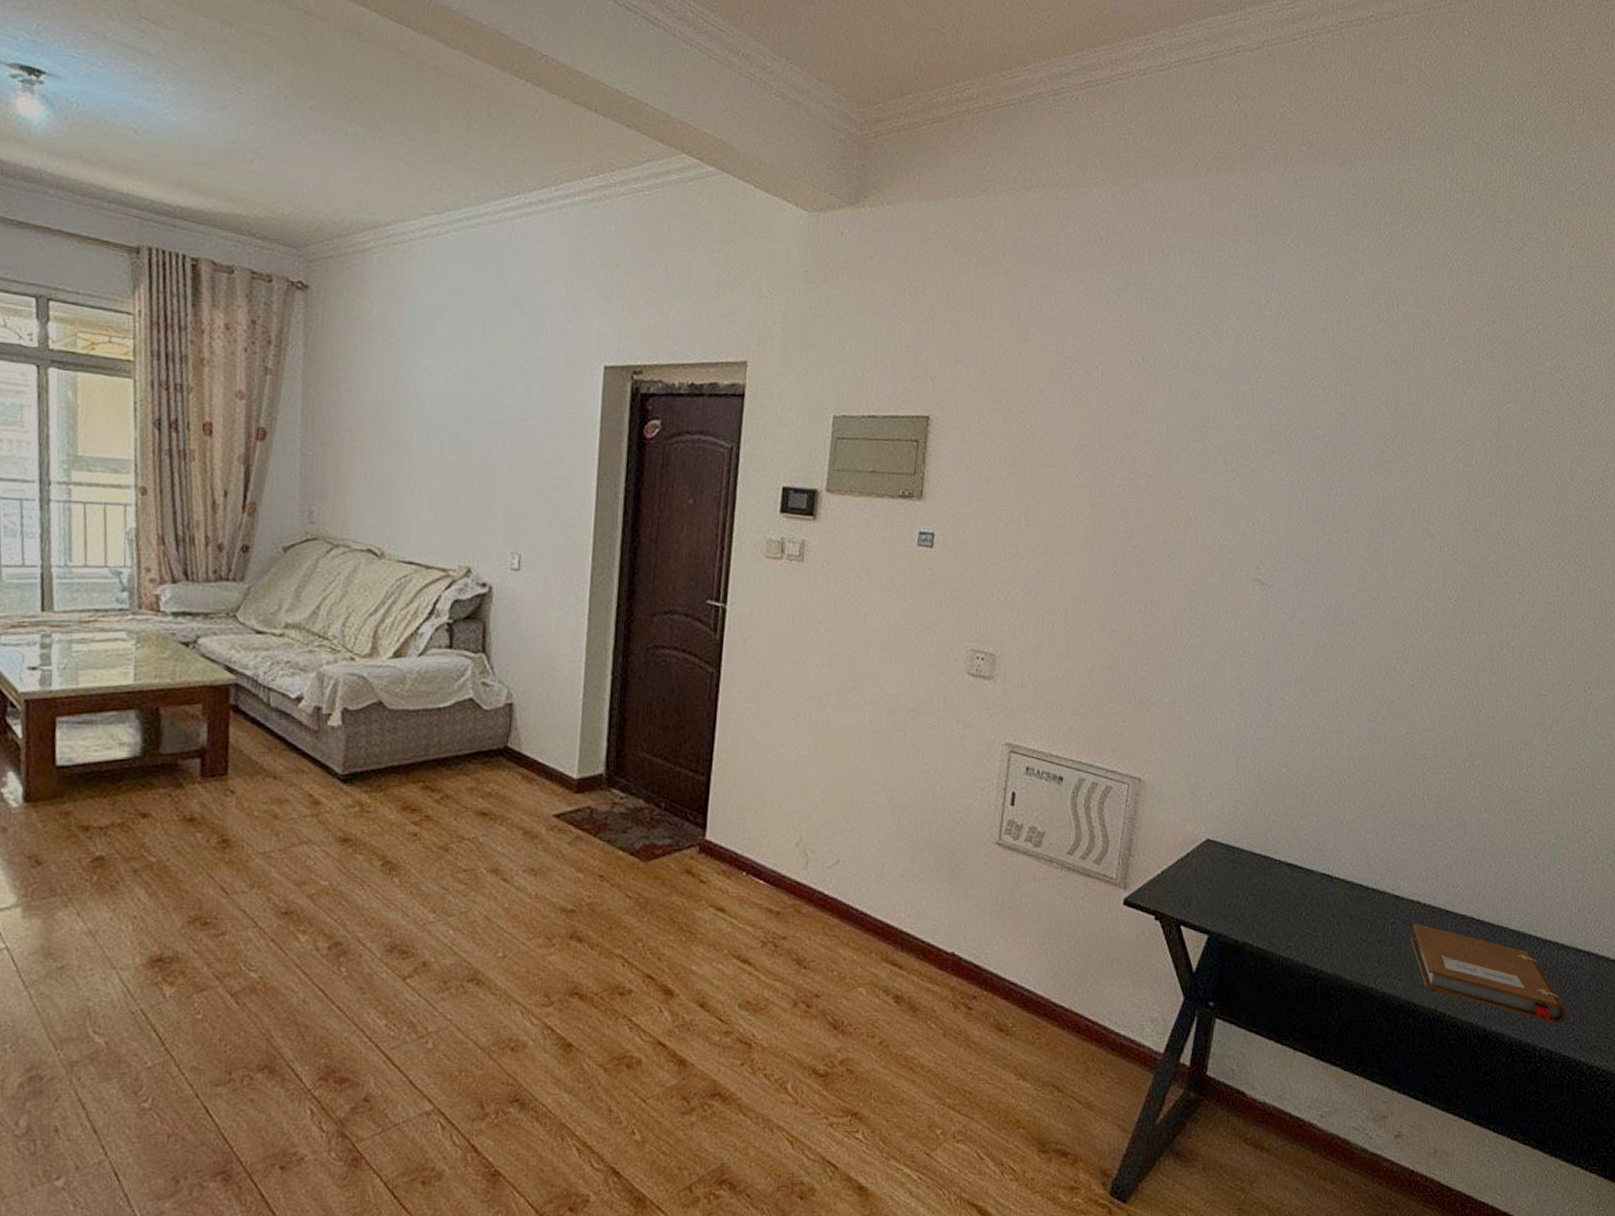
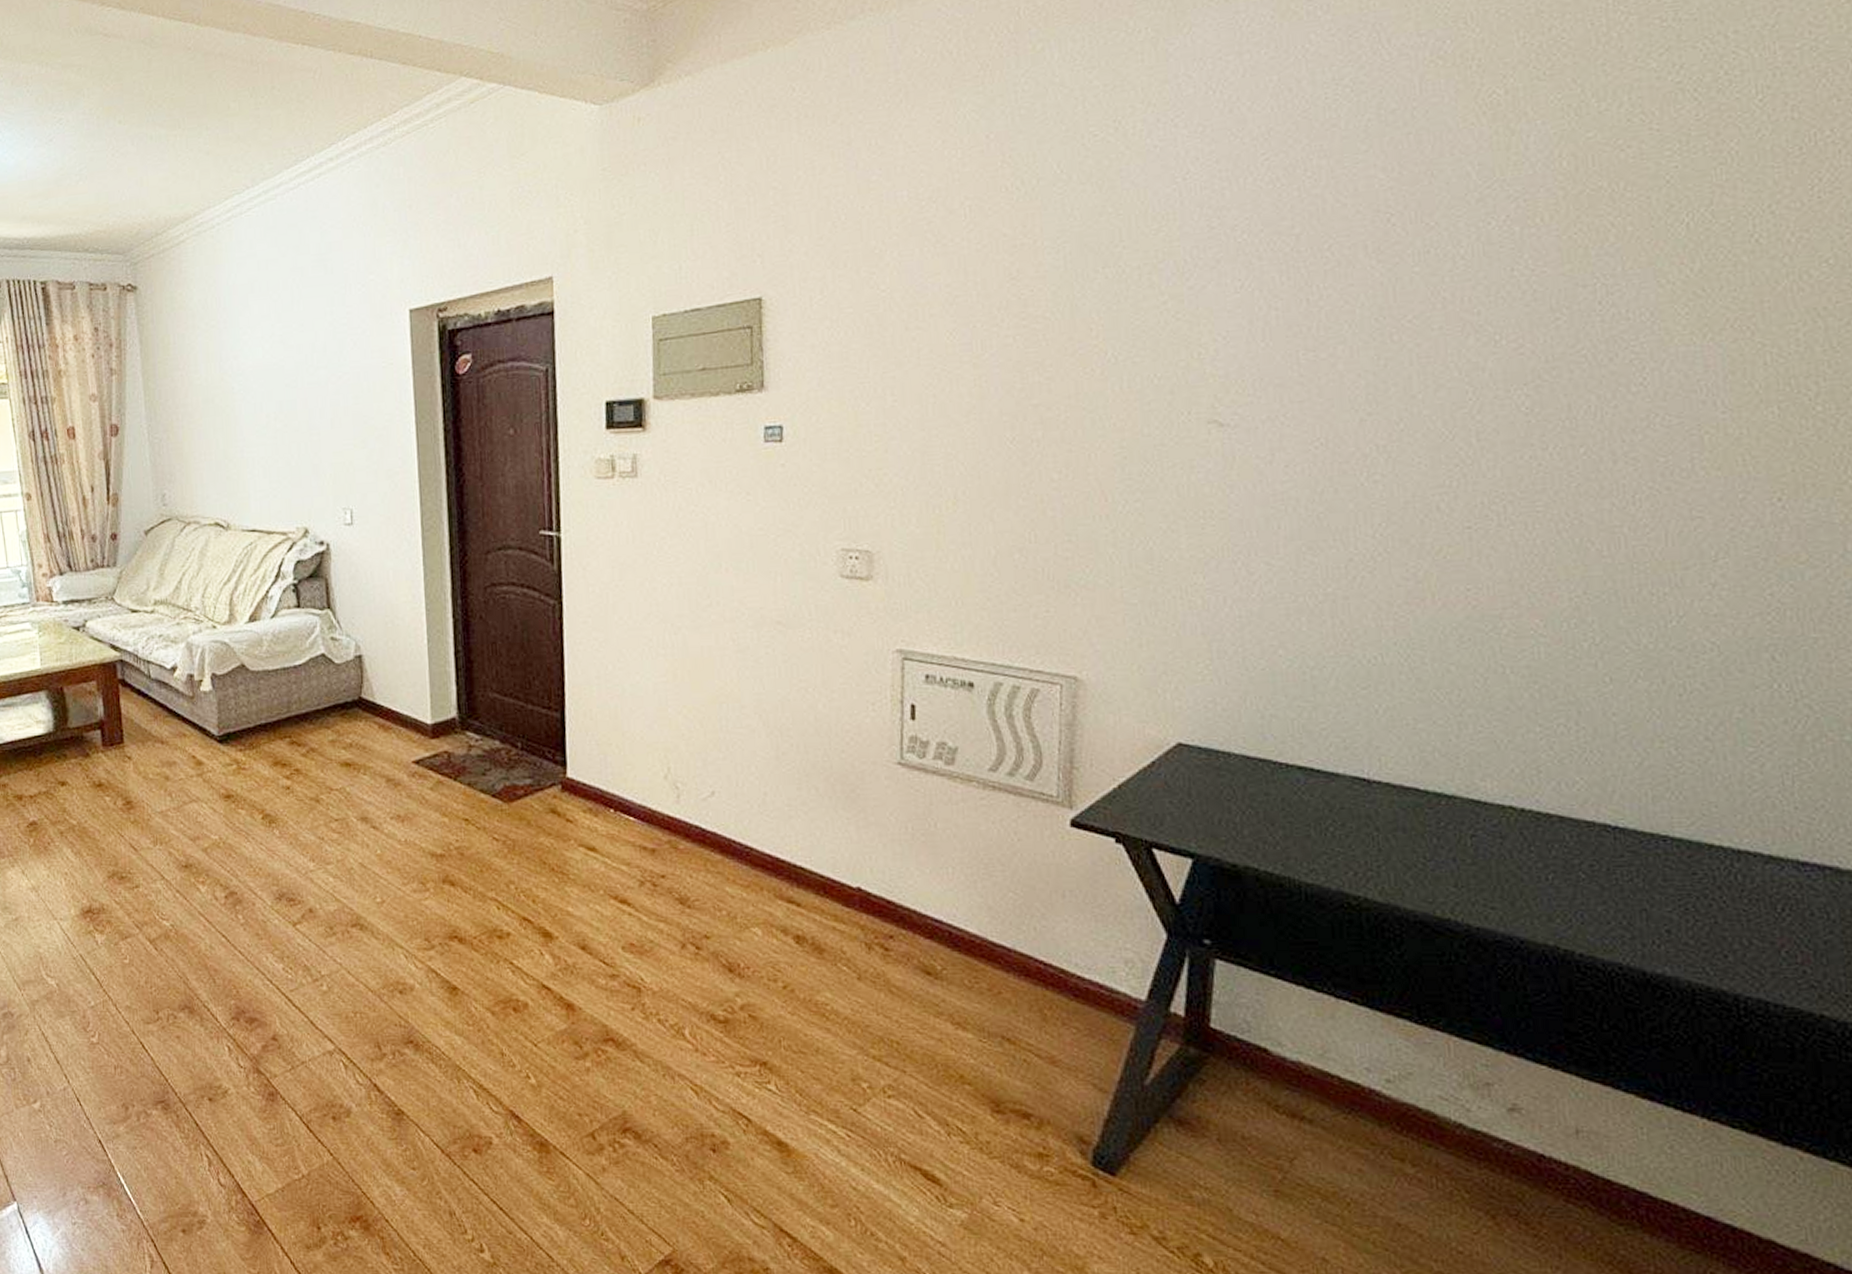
notebook: present [1410,923,1566,1024] -> none [1503,834,1789,965]

